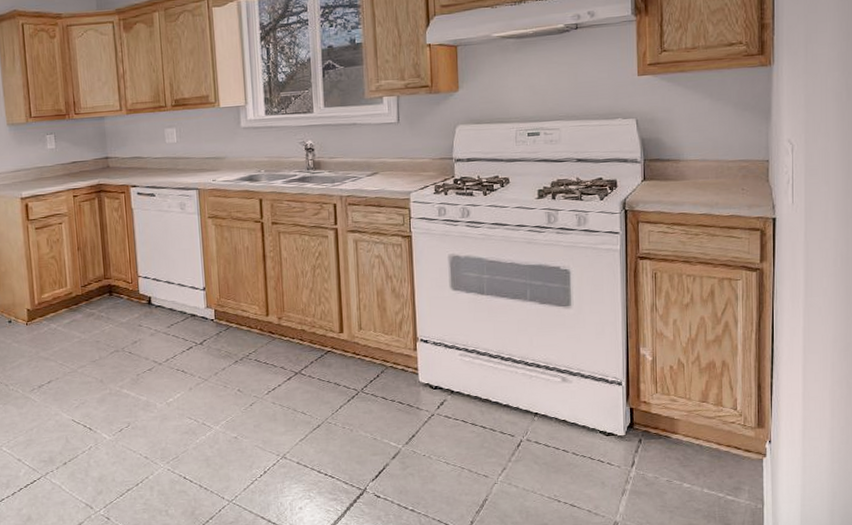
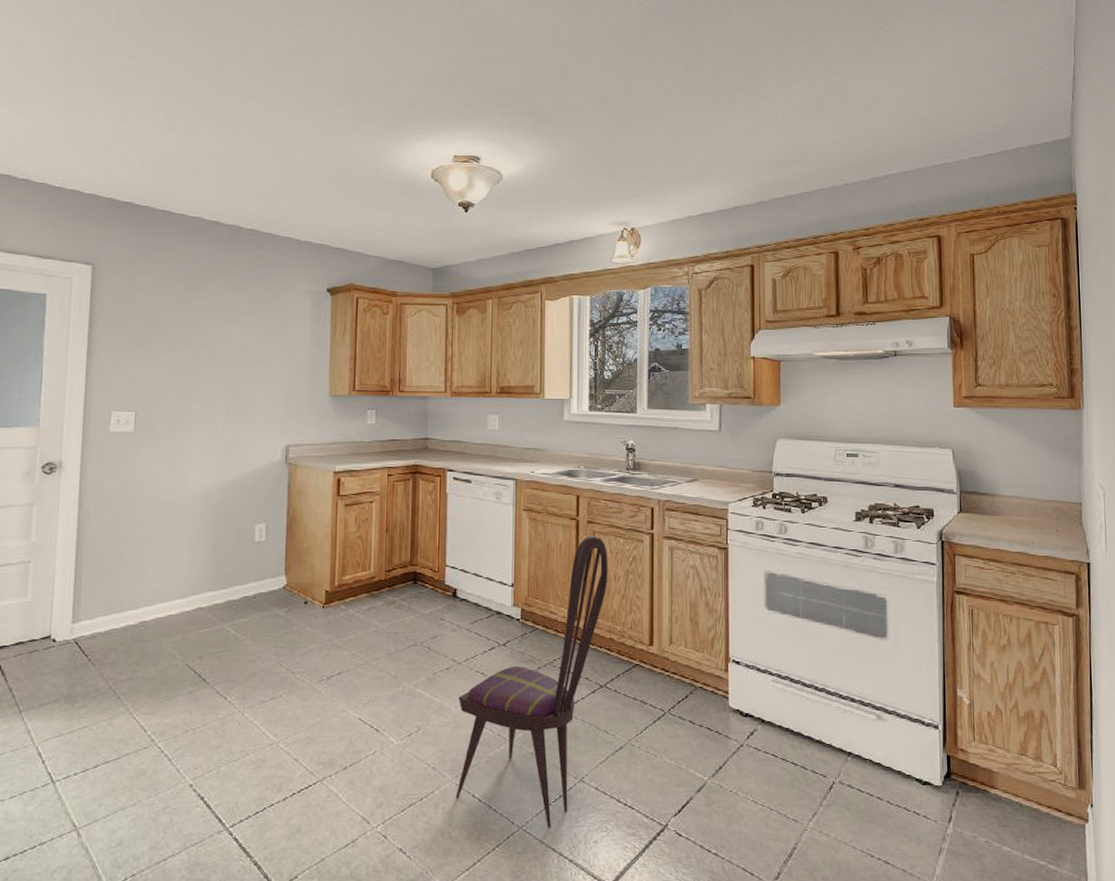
dining chair: none [163,235,296,500] -> present [455,535,608,828]

